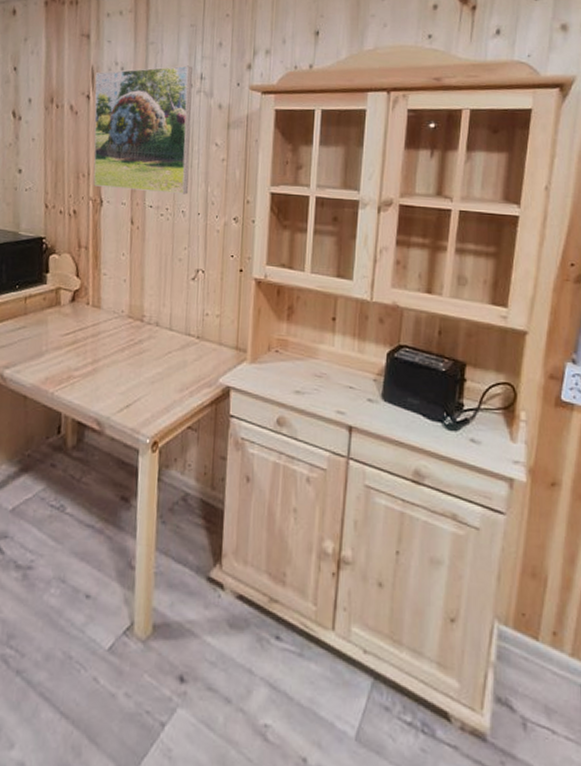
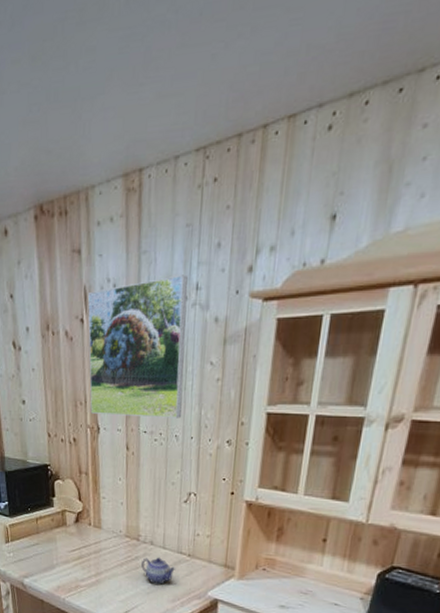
teapot: none [145,340,184,372] -> present [141,557,176,585]

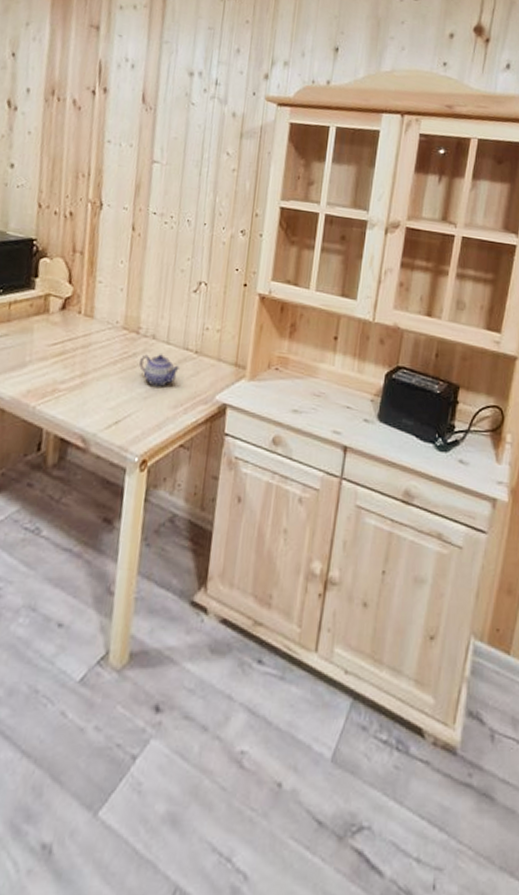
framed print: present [87,274,188,418] -> none [93,66,208,203]

